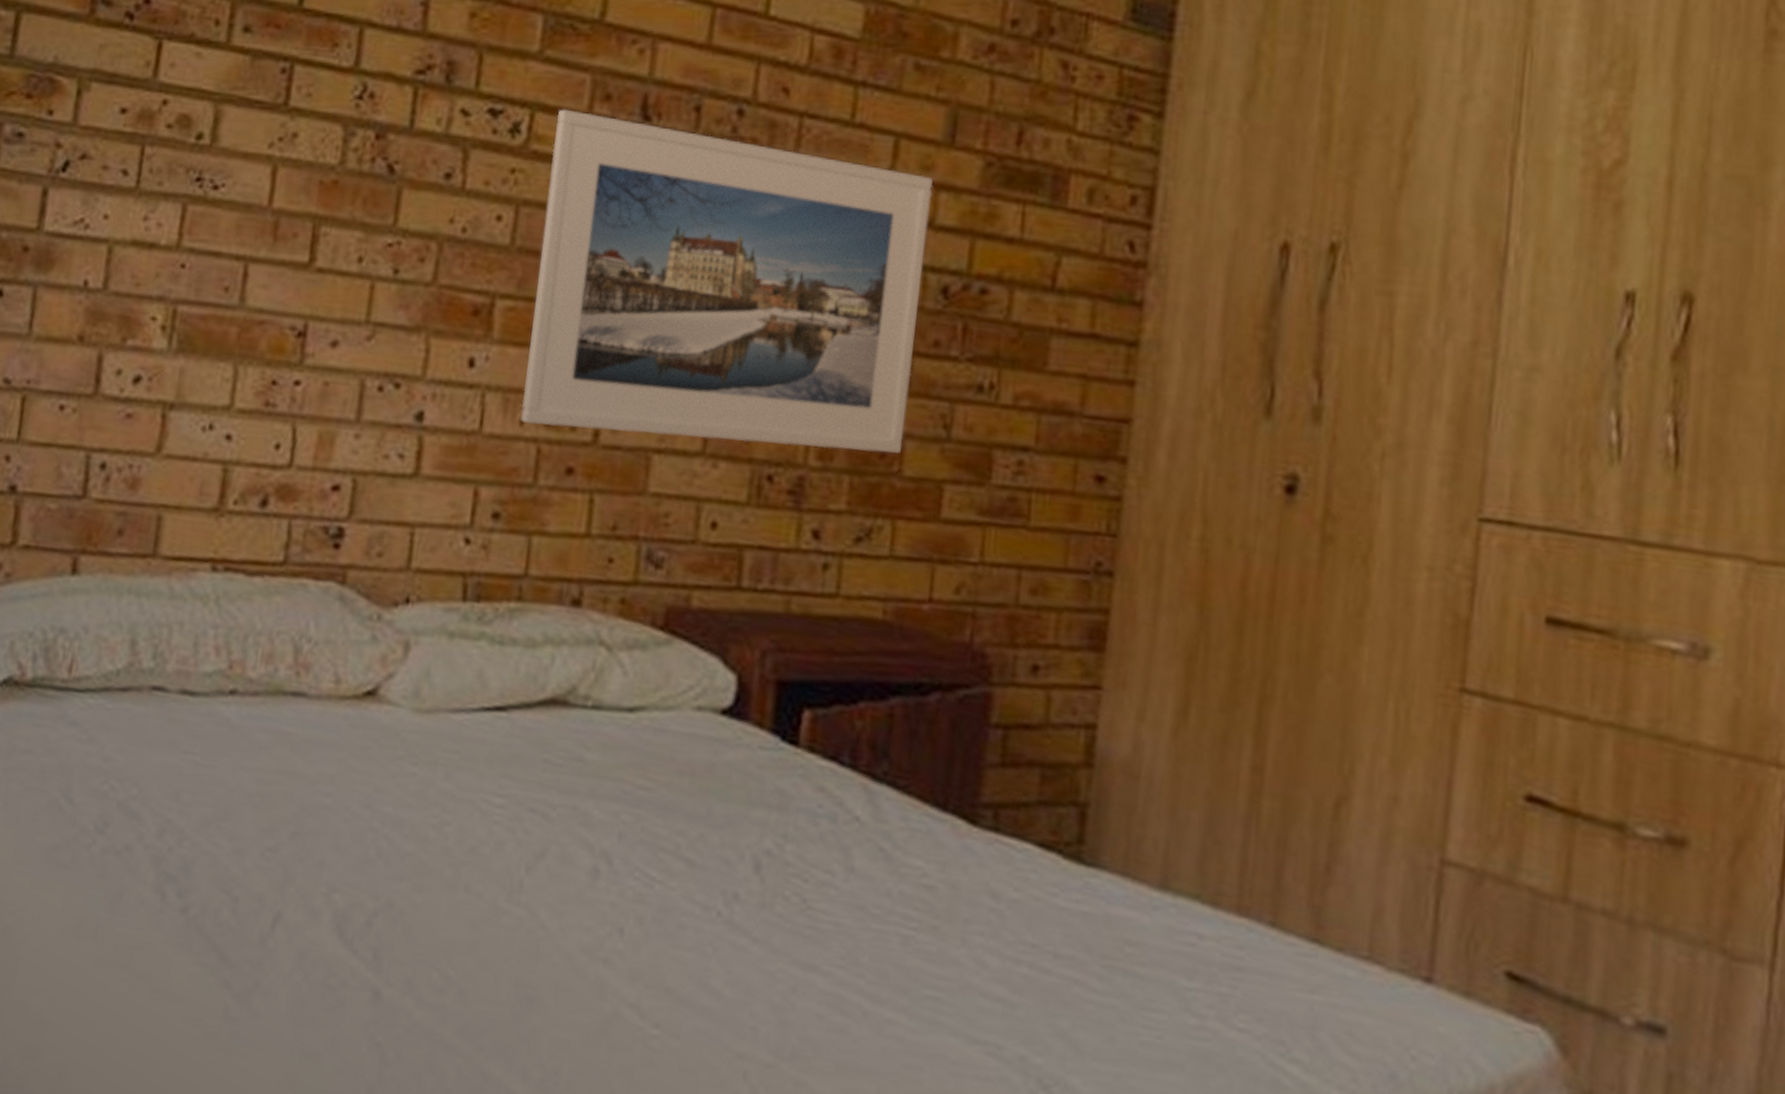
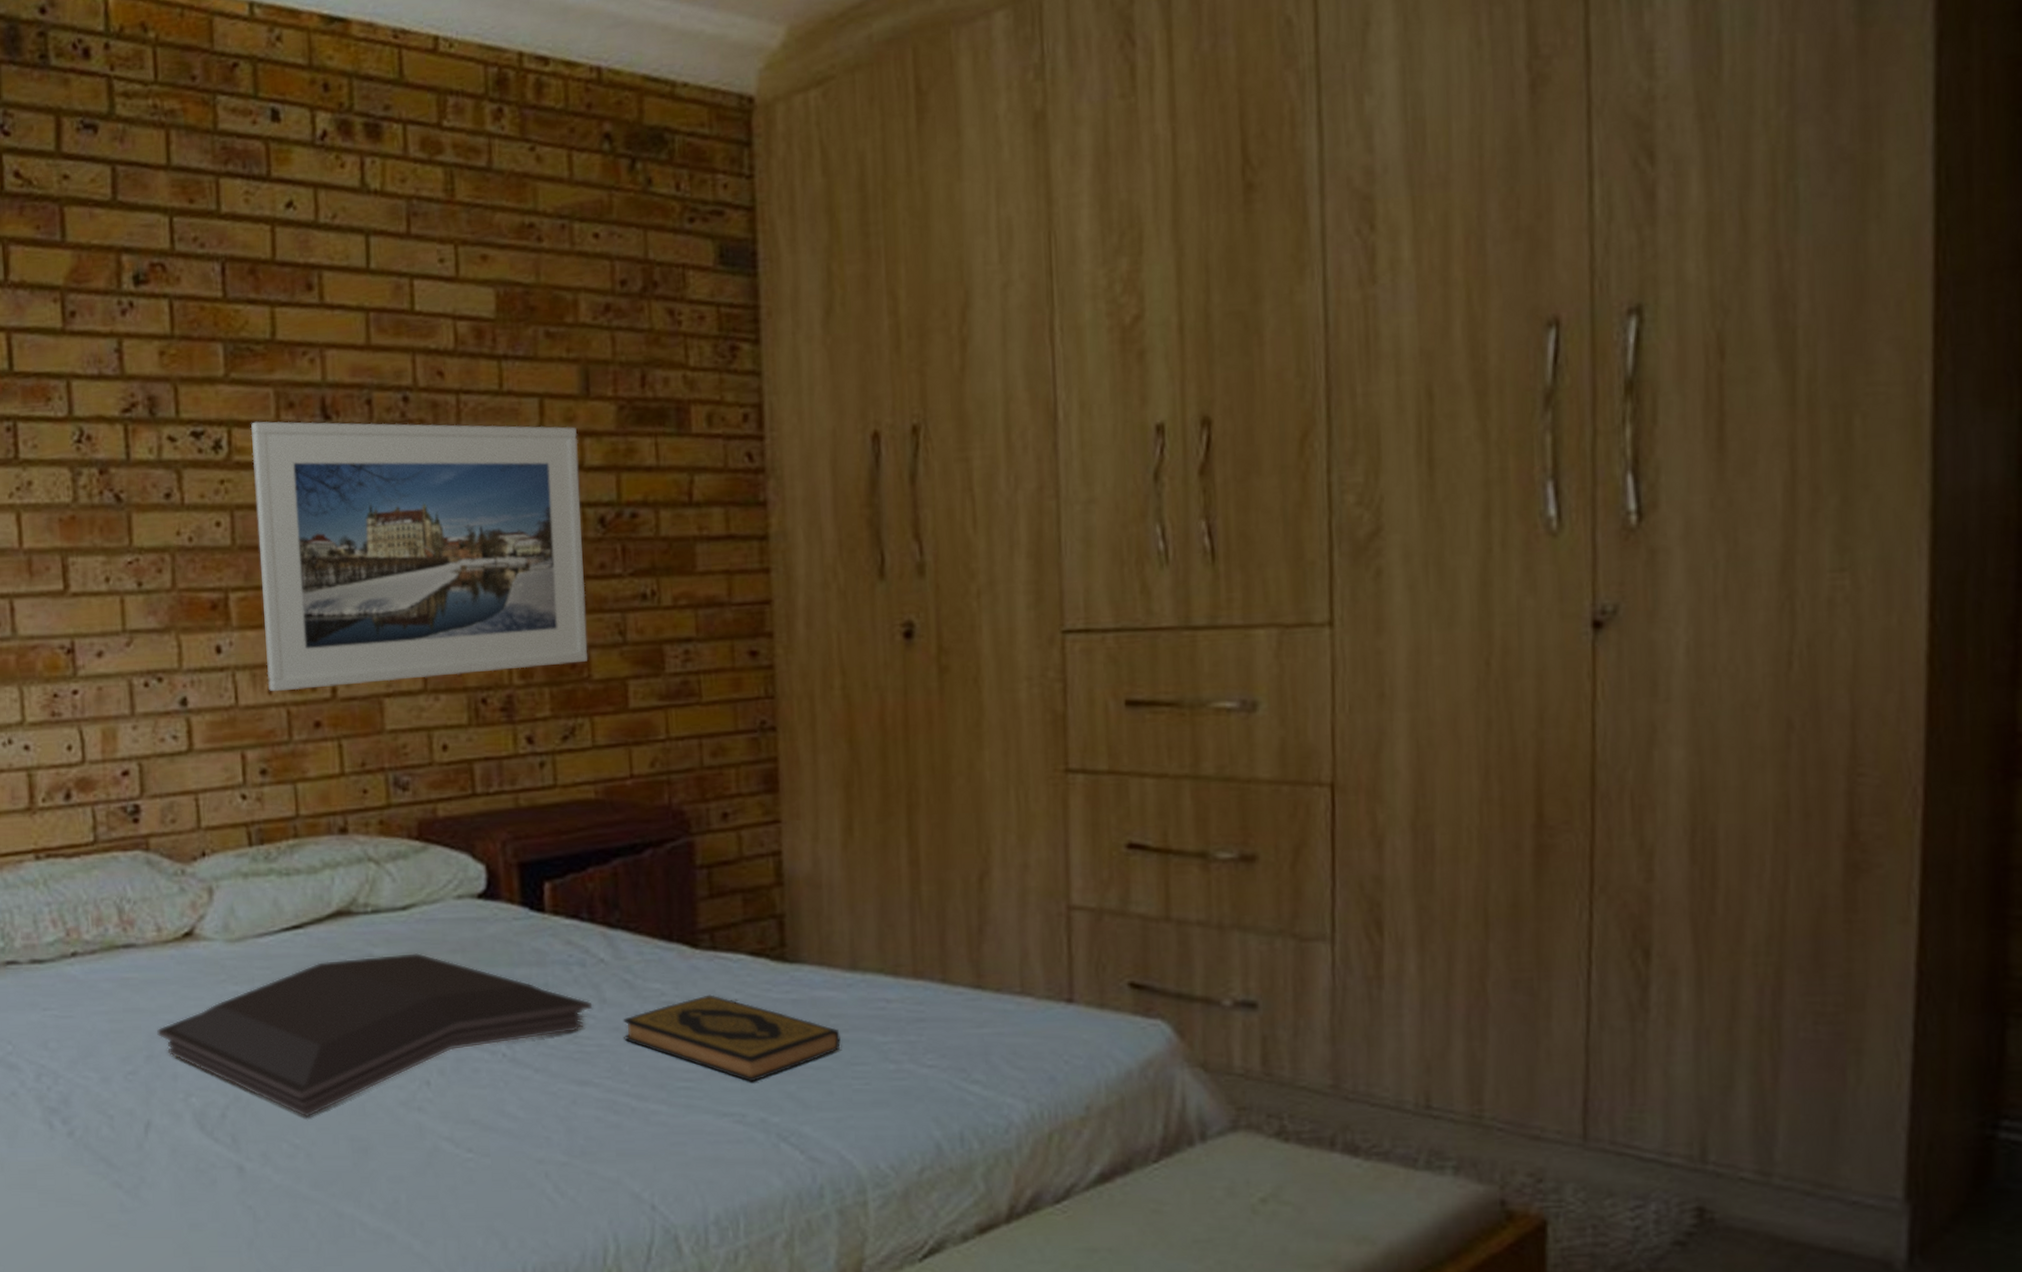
serving tray: none [311,756,837,946] -> present [157,953,593,1117]
hardback book: none [868,886,1135,1007] -> present [623,995,841,1082]

